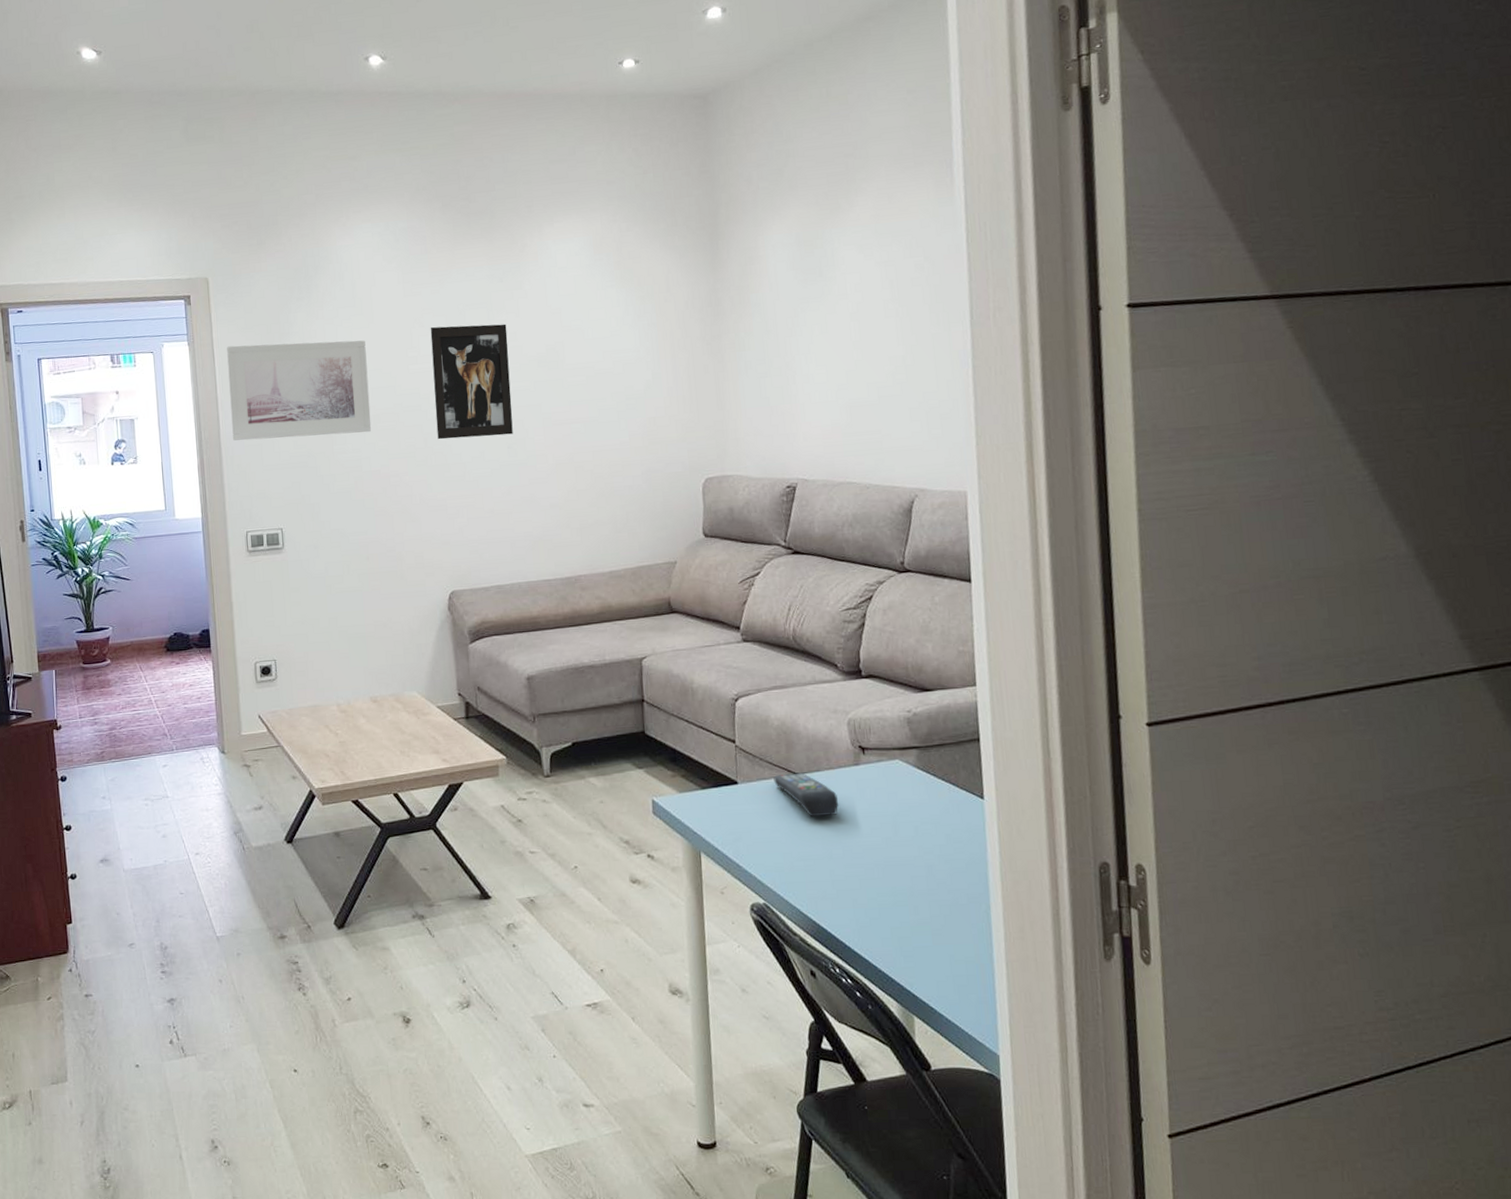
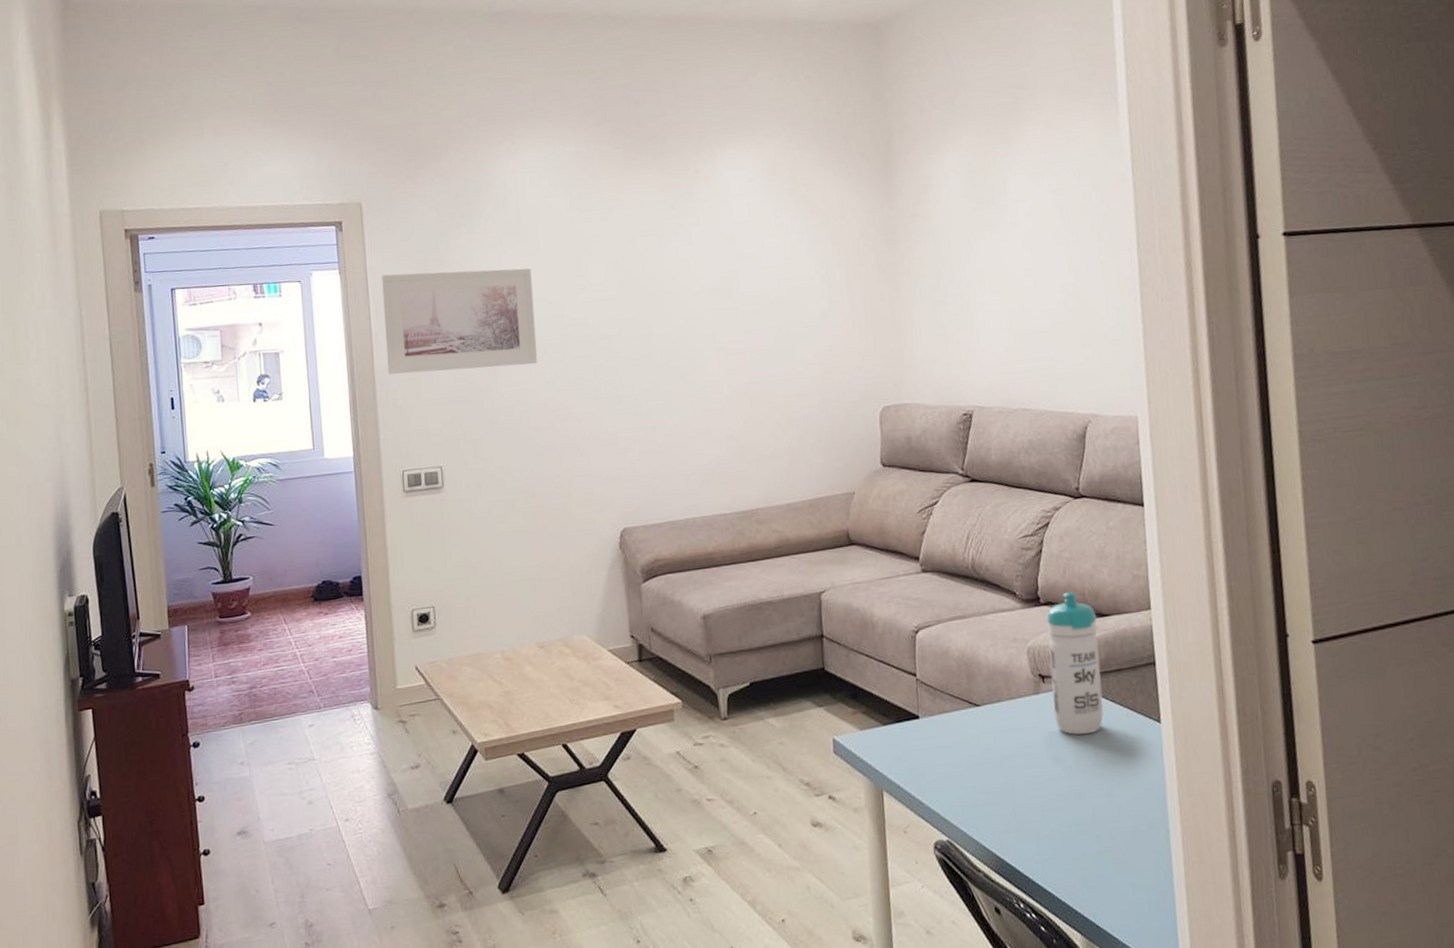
wall art: present [430,324,513,440] -> none [599,251,687,371]
remote control: present [773,773,838,817] -> none [955,705,1020,749]
water bottle: none [868,665,925,807] -> present [1047,591,1104,735]

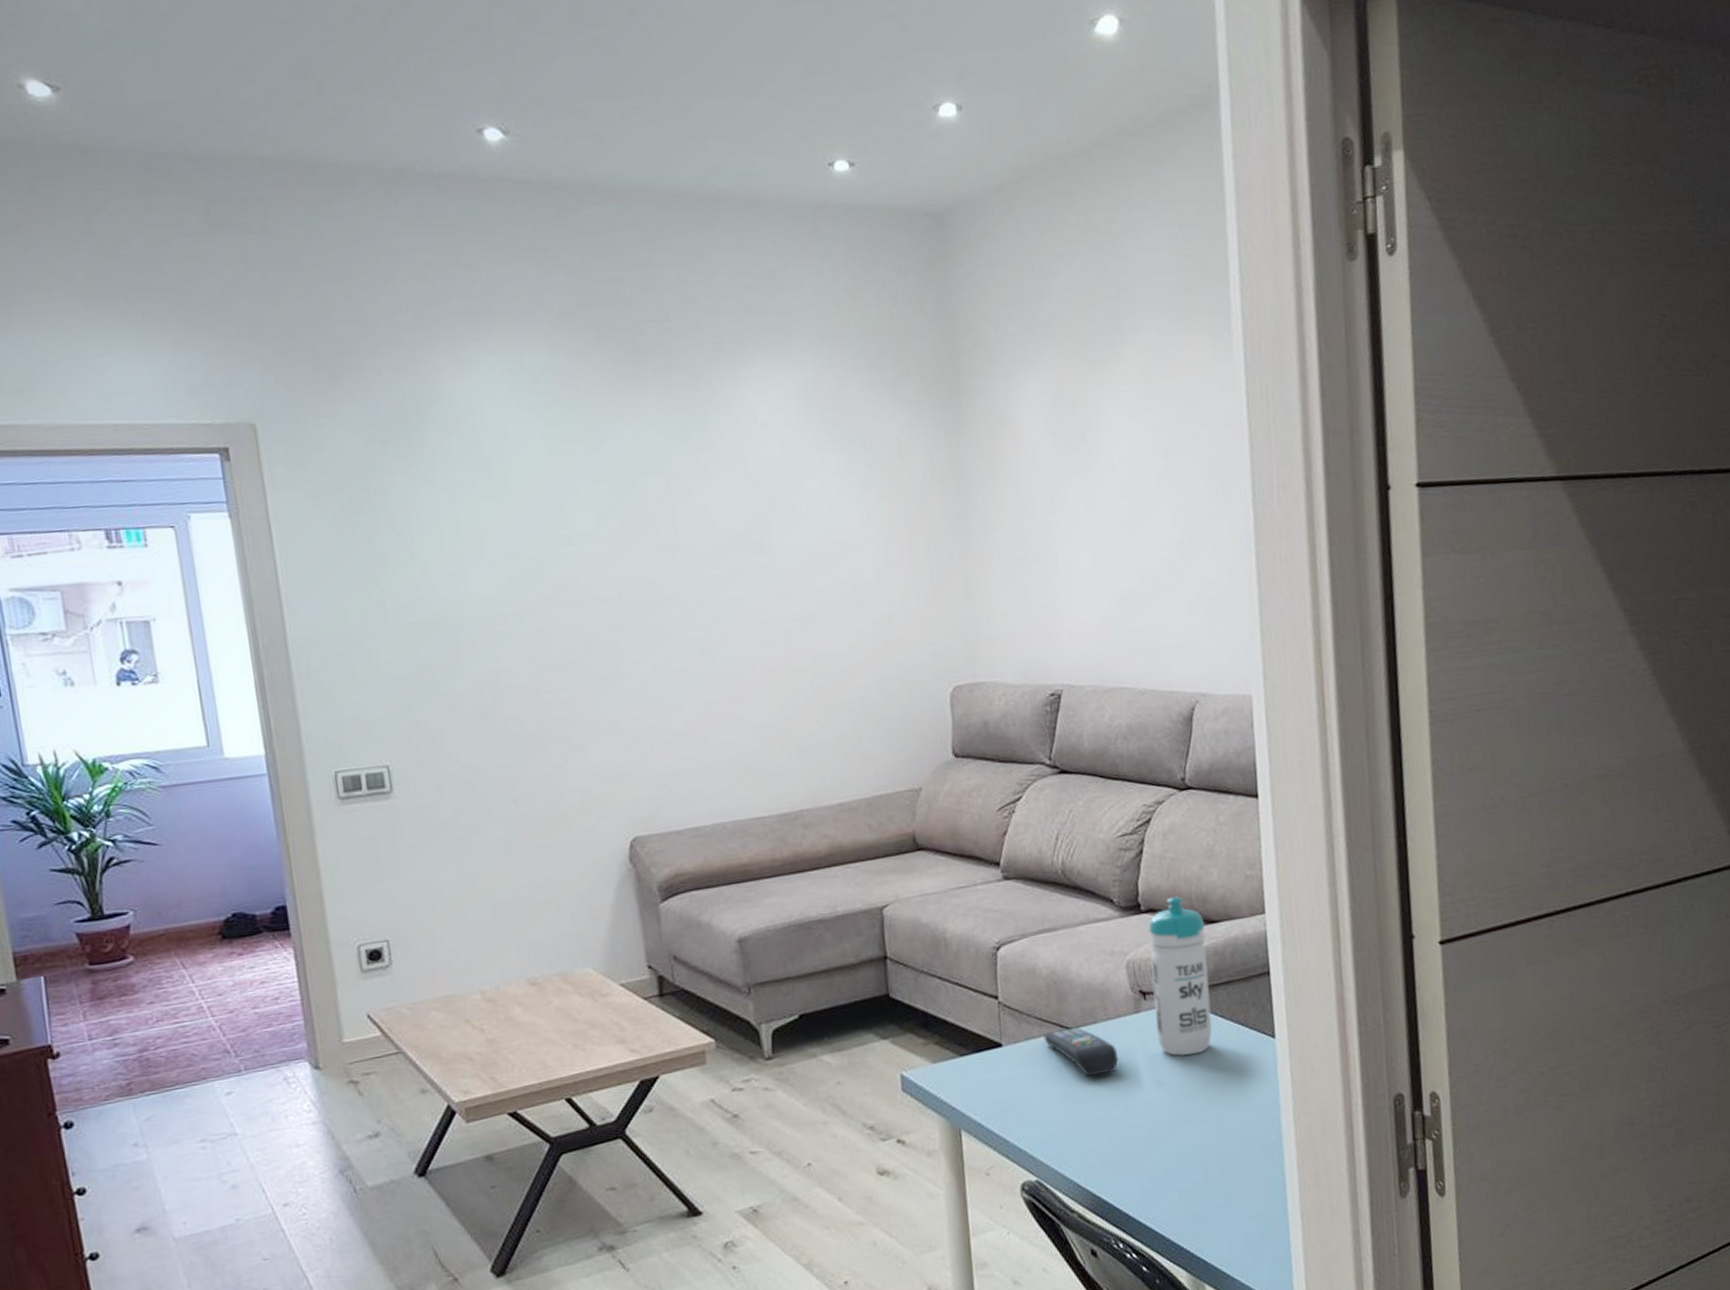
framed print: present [382,268,538,374] -> none [290,513,512,649]
remote control: none [955,705,1020,749] -> present [1043,1027,1118,1077]

